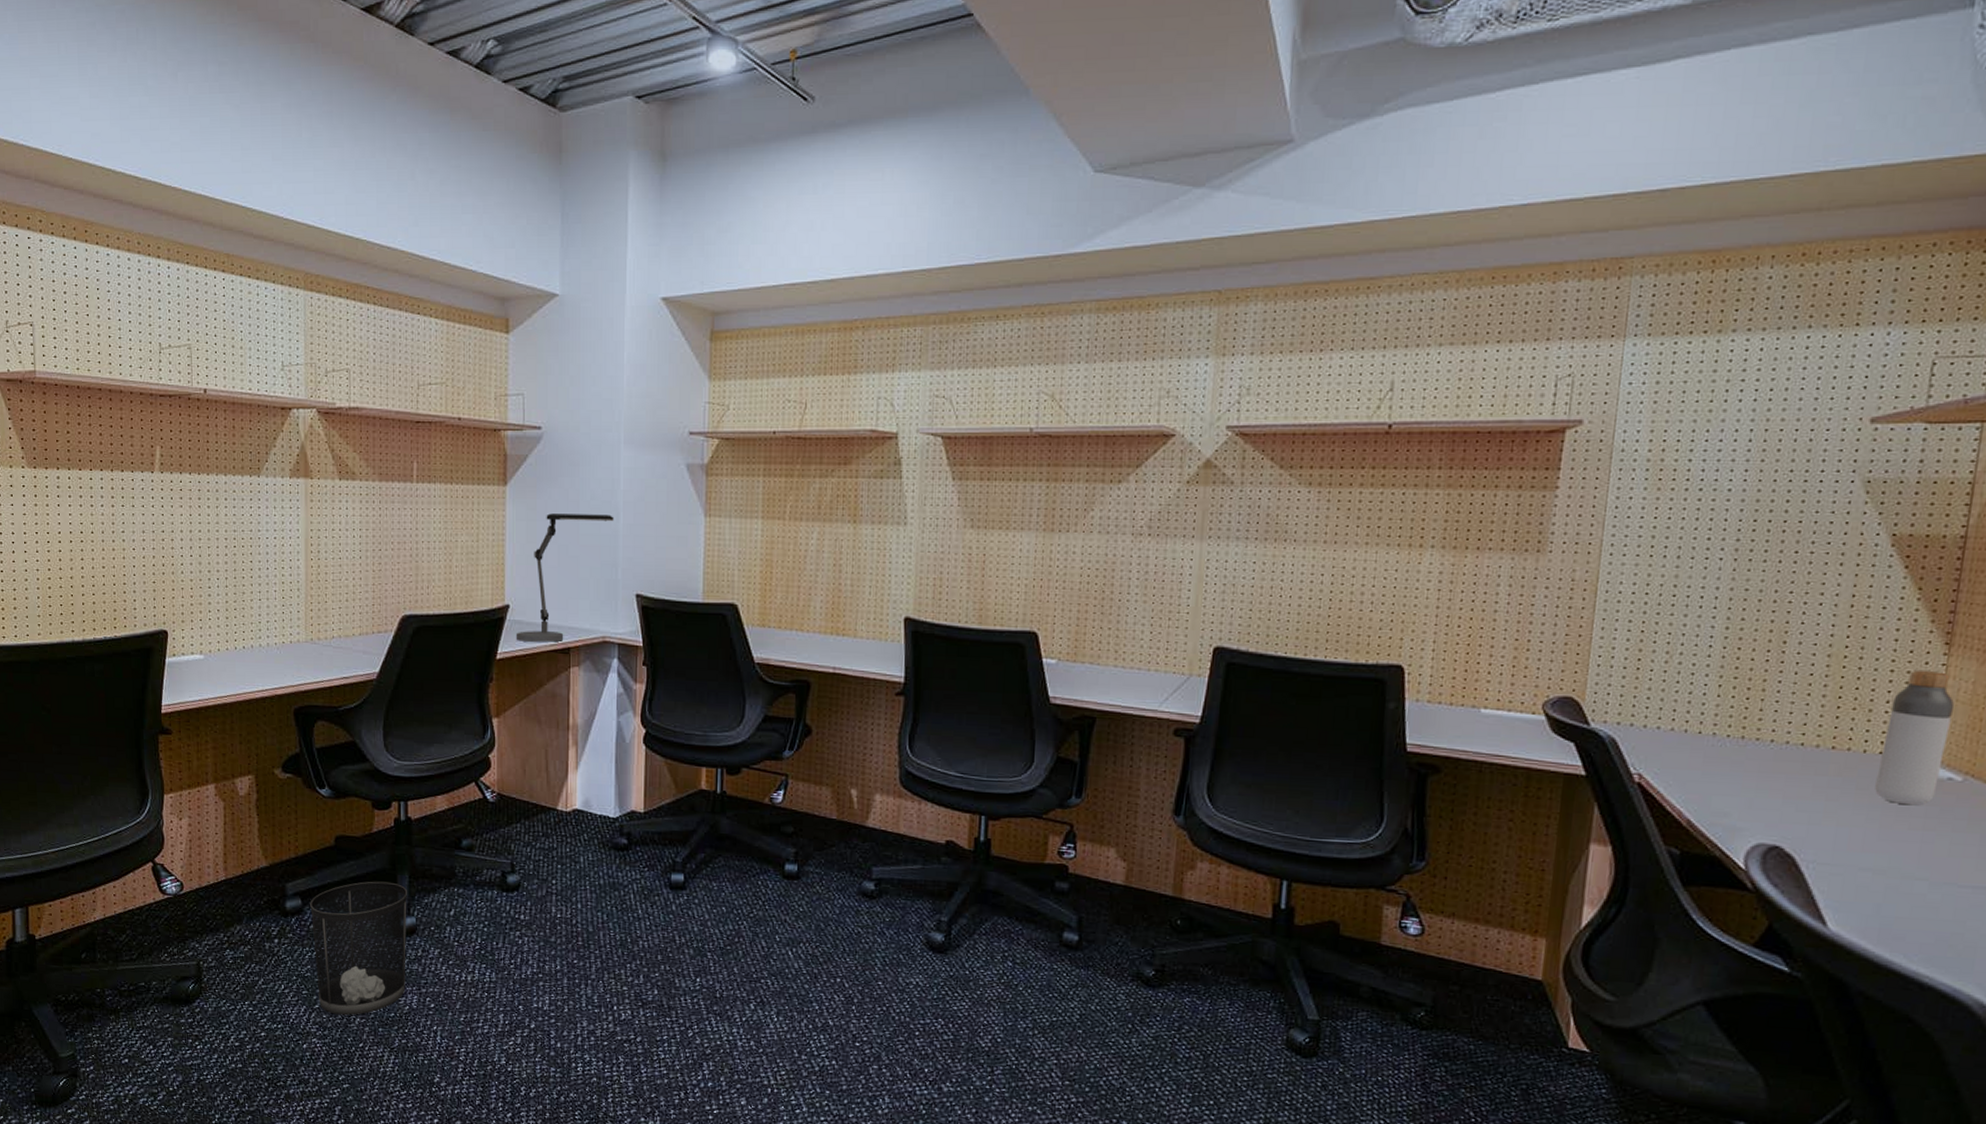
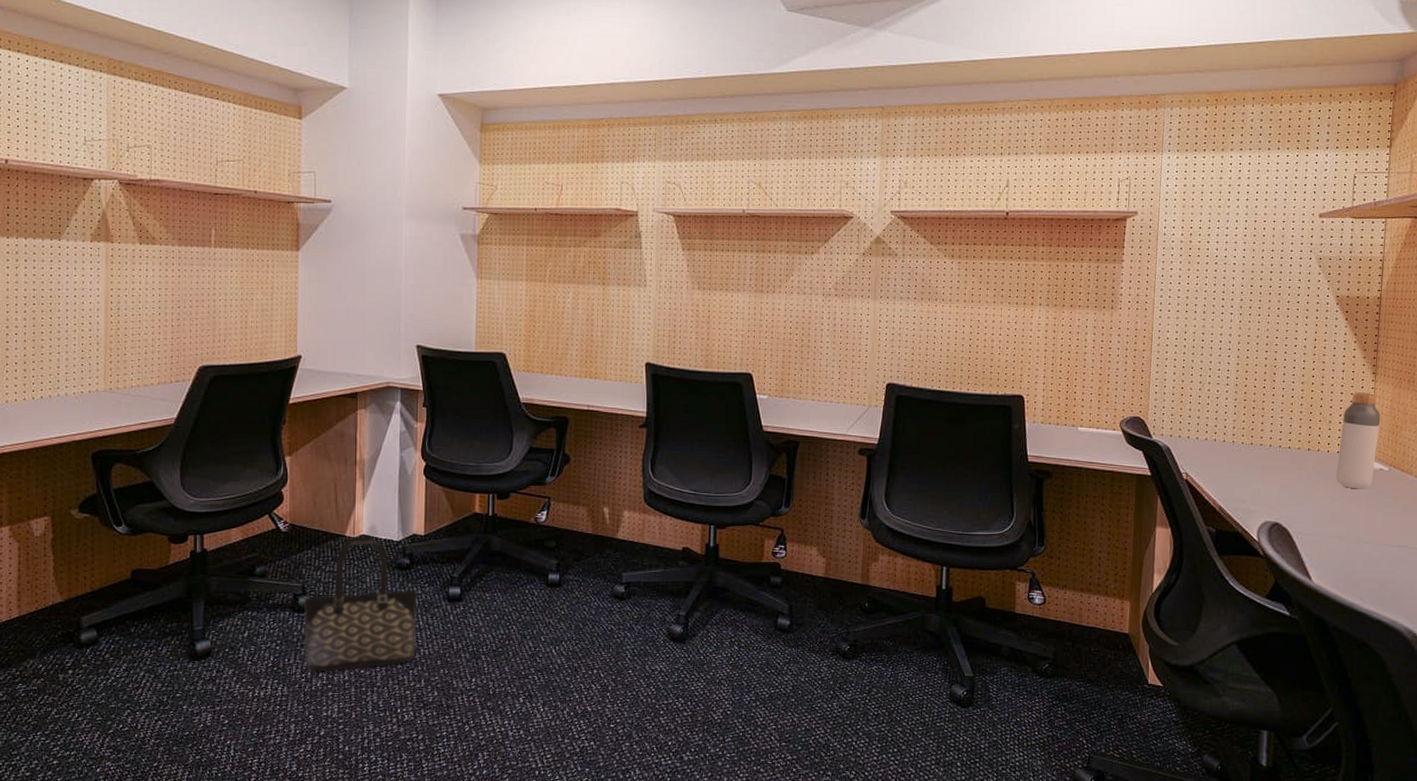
waste bin: present [310,881,408,1016] -> none [105,610,203,738]
tote bag: none [513,810,636,959] -> present [304,536,417,671]
desk lamp: present [516,513,614,643] -> none [307,275,397,388]

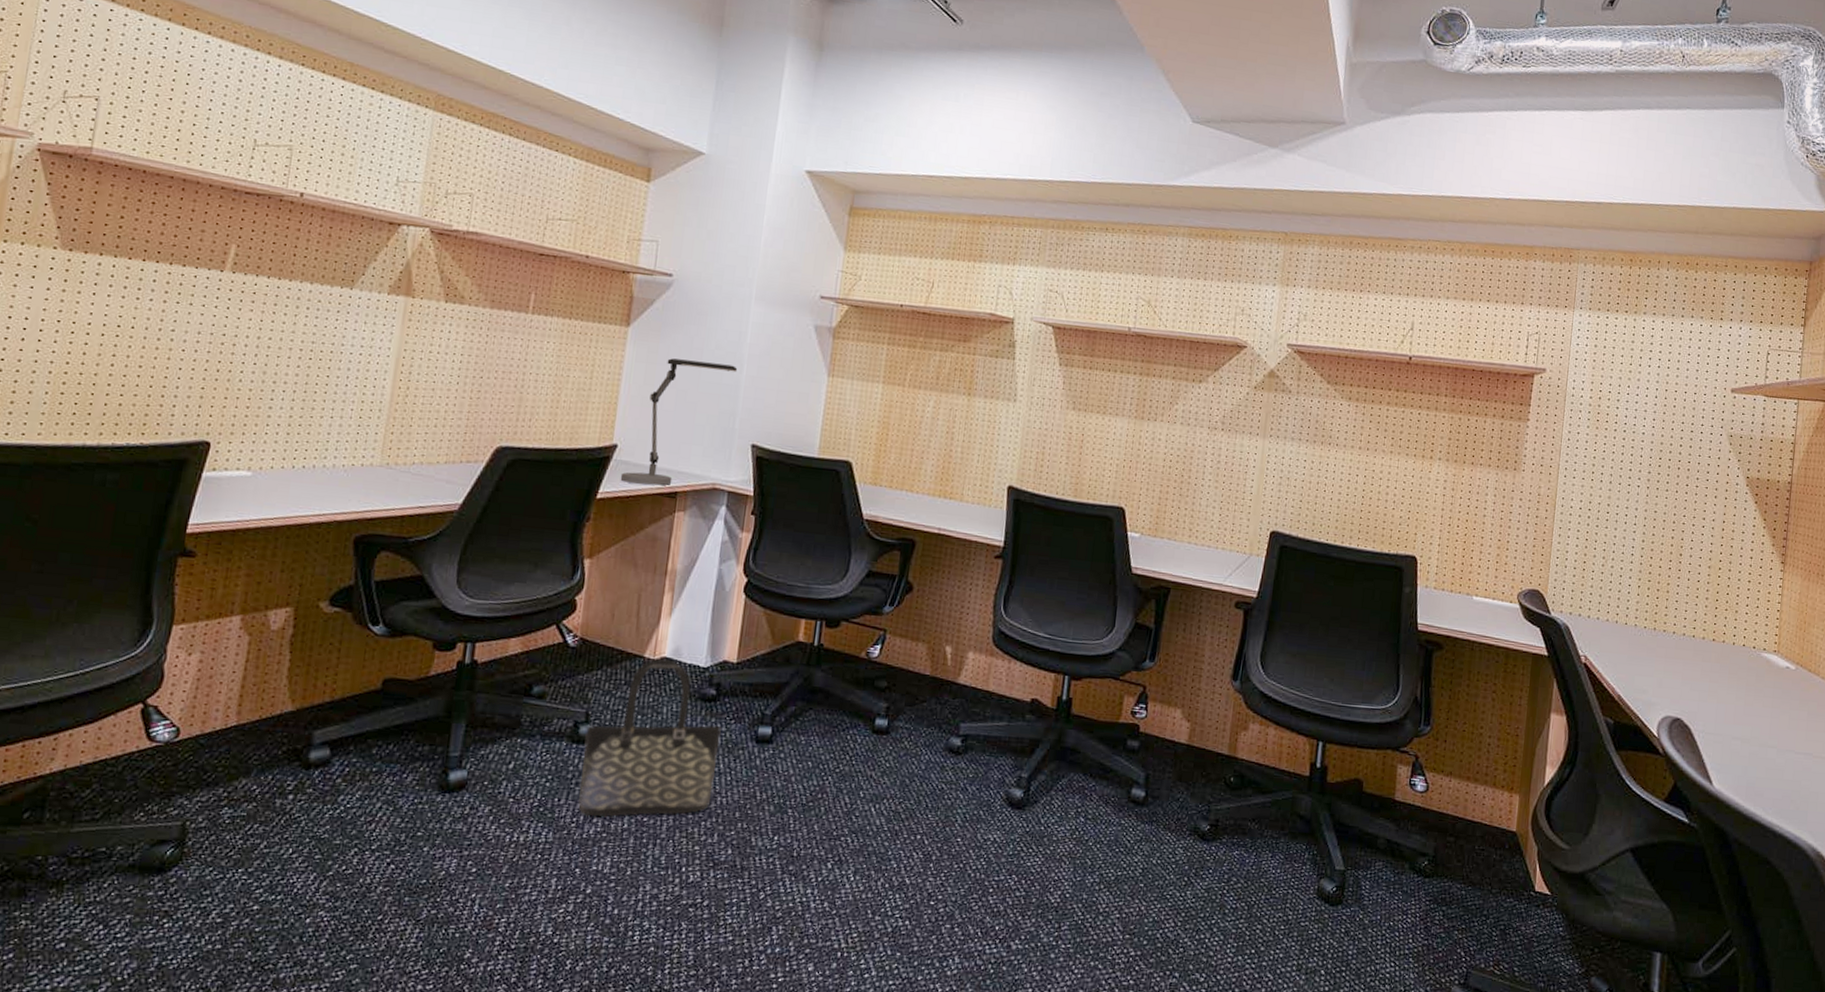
desk lamp: none [307,275,397,388] -> present [620,358,738,486]
bottle: present [1336,392,1381,490] -> none [1741,581,1789,688]

